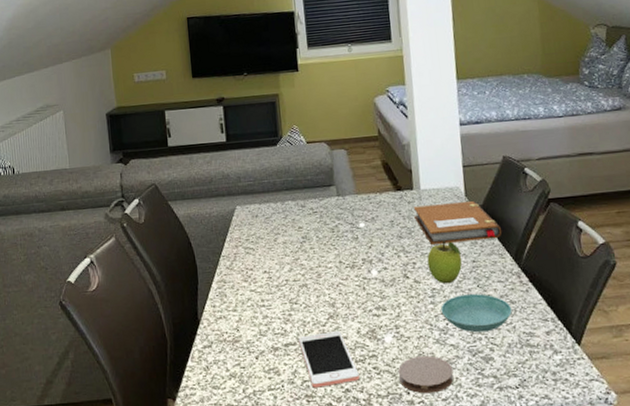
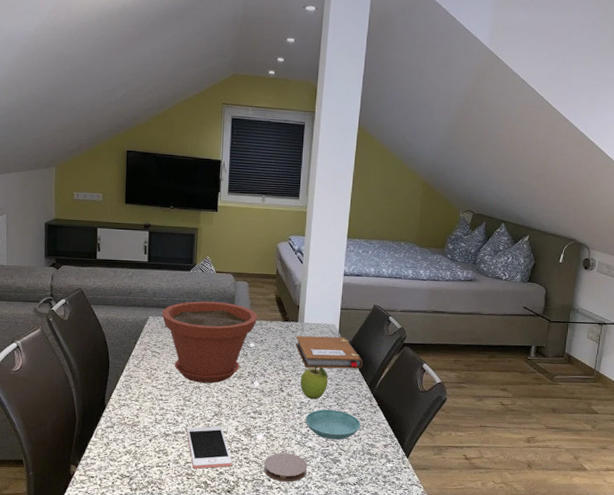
plant pot: none [250,177,364,280] -> present [162,301,258,383]

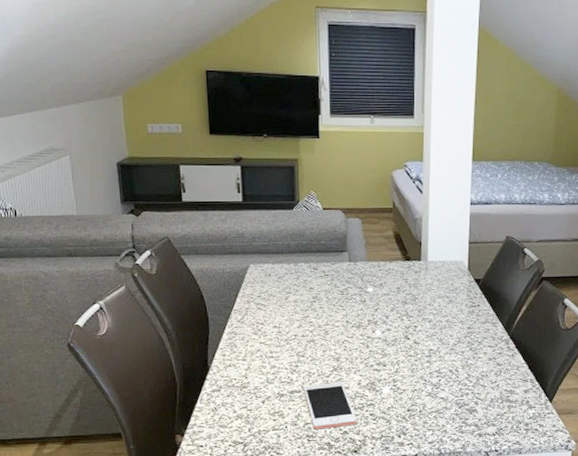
plant pot: present [162,301,258,383] -> none [264,242,375,336]
coaster: present [263,452,307,482] -> none [392,405,441,437]
notebook: present [295,336,364,369] -> none [419,275,498,311]
fruit: present [300,365,329,400] -> none [427,308,459,346]
saucer: present [305,409,361,440] -> none [435,355,498,389]

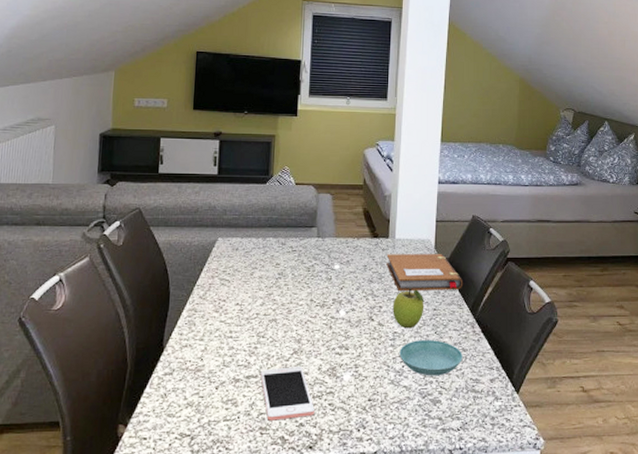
notebook: none [419,275,498,311] -> present [386,254,464,291]
fruit: none [427,308,459,346] -> present [393,288,425,329]
saucer: none [435,355,498,389] -> present [399,339,463,376]

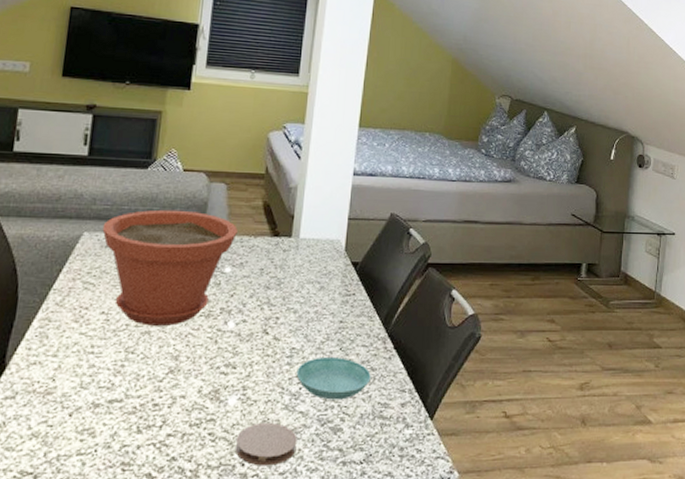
plant pot: none [233,217,343,314] -> present [102,209,238,326]
cell phone: present [260,367,314,421] -> none [126,389,191,454]
coaster: none [351,394,403,432] -> present [235,422,297,466]
notebook: present [386,254,464,291] -> none [287,256,376,300]
fruit: present [393,288,425,329] -> none [291,296,330,344]

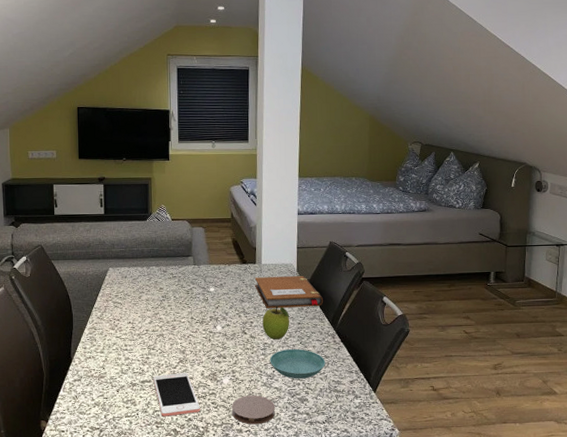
plant pot: present [102,209,238,326] -> none [121,248,216,331]
cell phone: none [126,389,191,454] -> present [153,373,200,417]
notebook: none [287,256,376,300] -> present [255,276,324,308]
fruit: none [291,296,330,344] -> present [262,306,290,340]

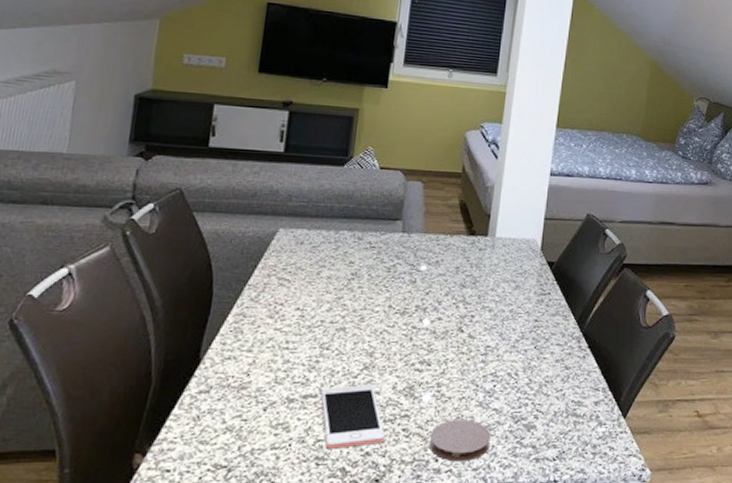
notebook: present [255,276,324,308] -> none [483,255,572,299]
fruit: present [262,306,290,340] -> none [486,295,525,342]
saucer: present [270,348,326,379] -> none [491,354,565,398]

